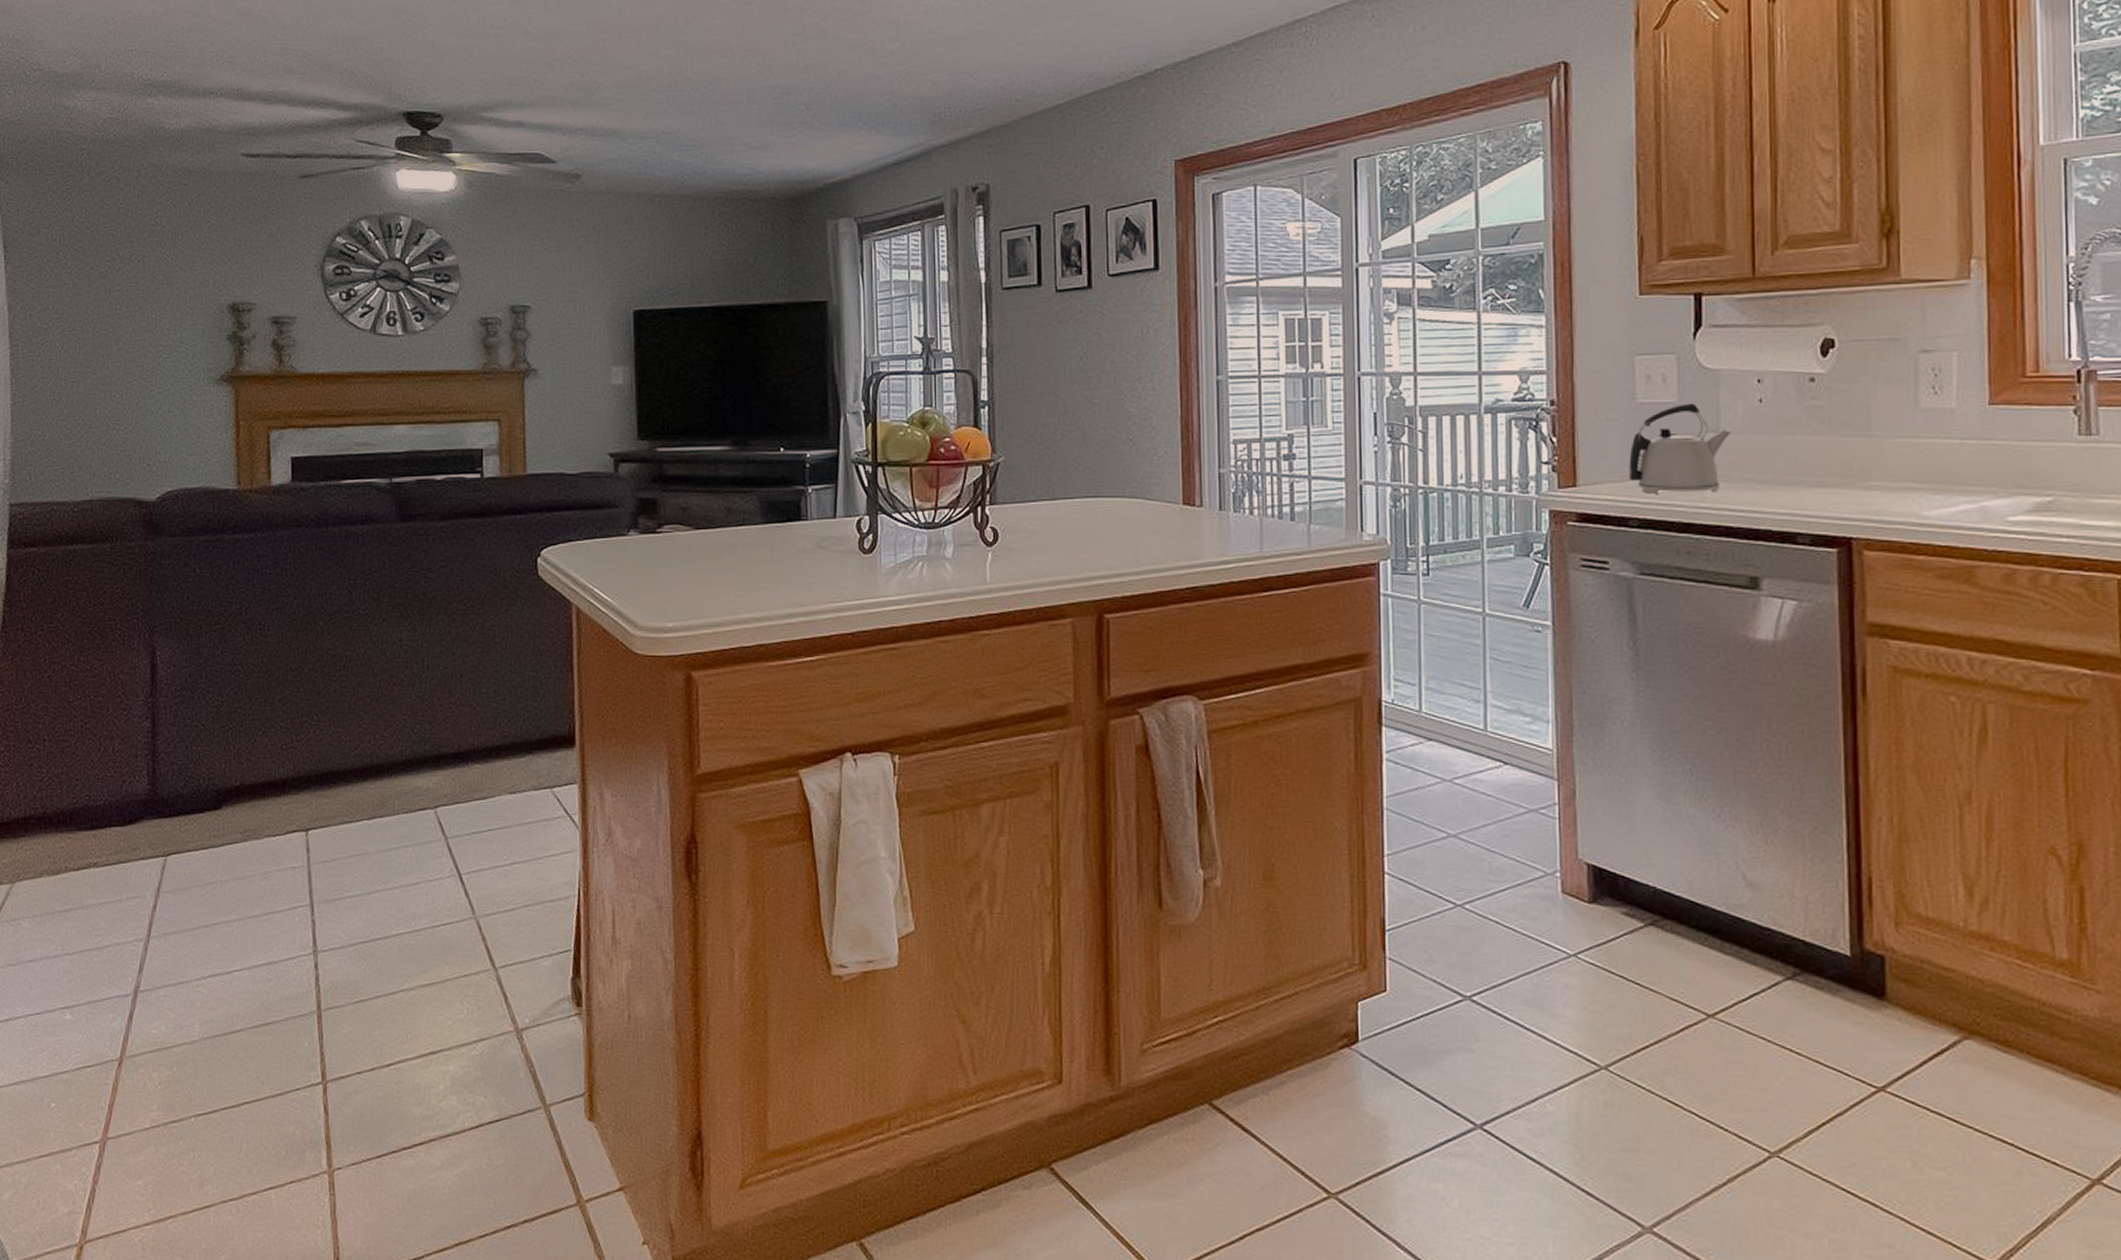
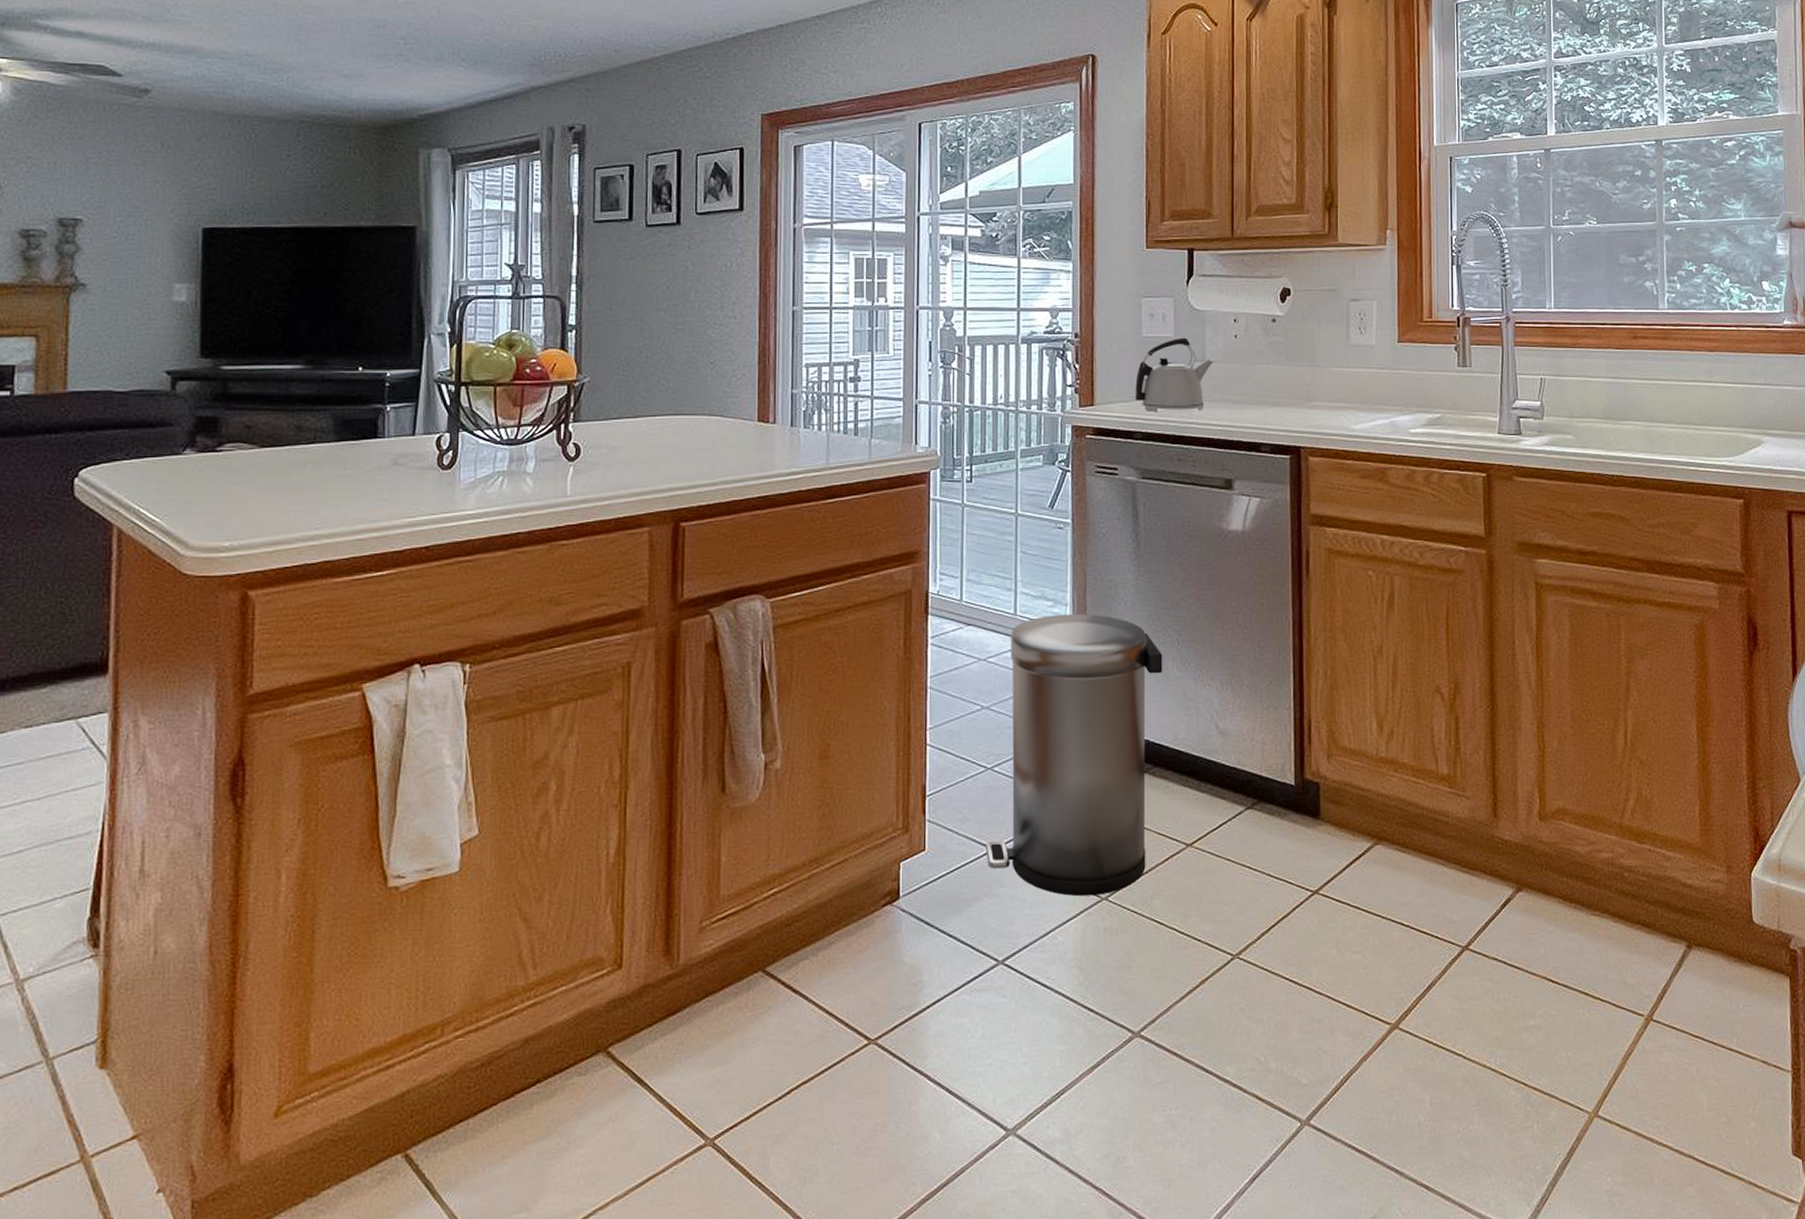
pedal bin: none [1457,732,1672,1063] -> present [986,613,1163,897]

